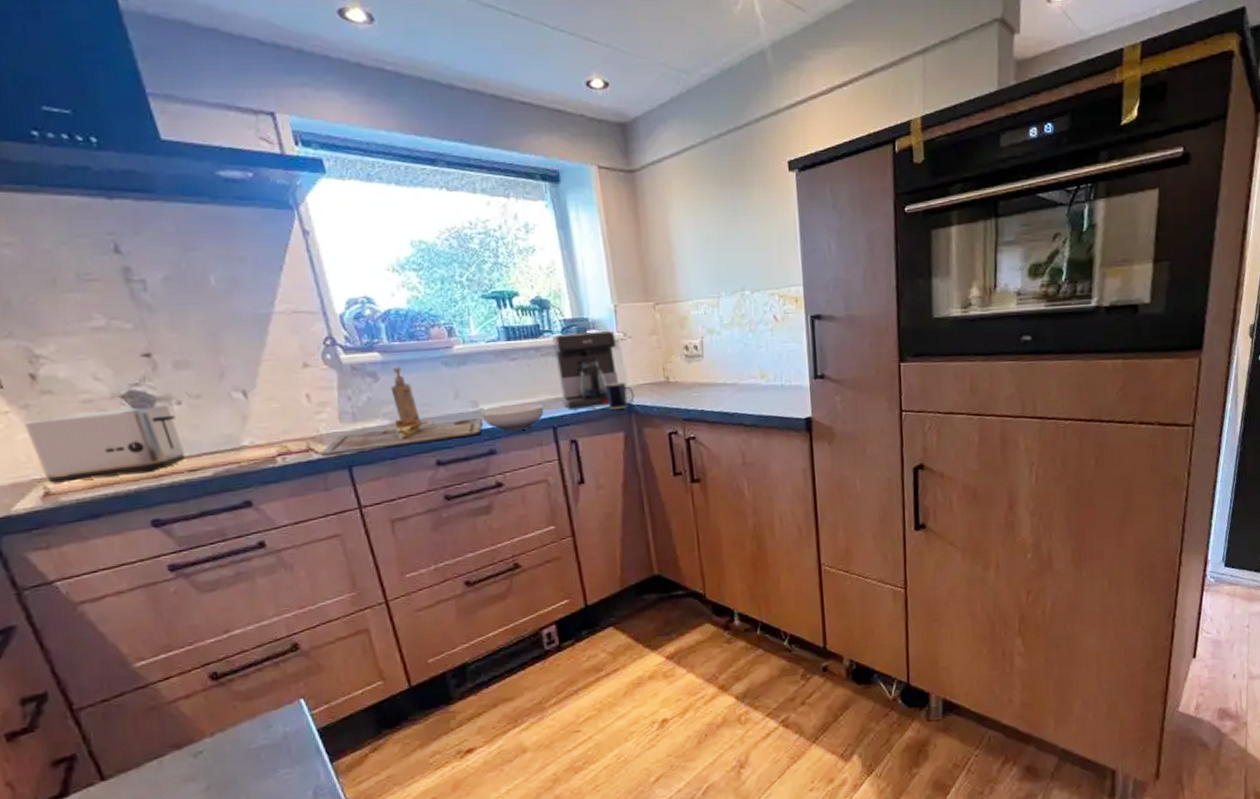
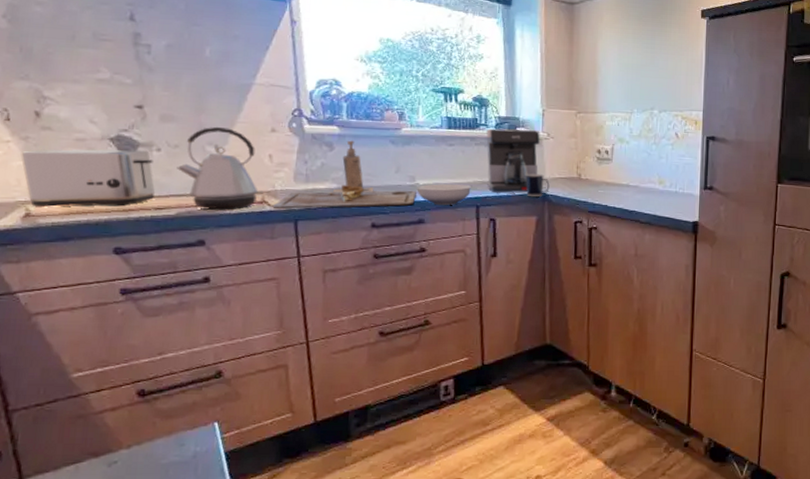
kettle: none [203,368,308,466] -> present [176,126,264,210]

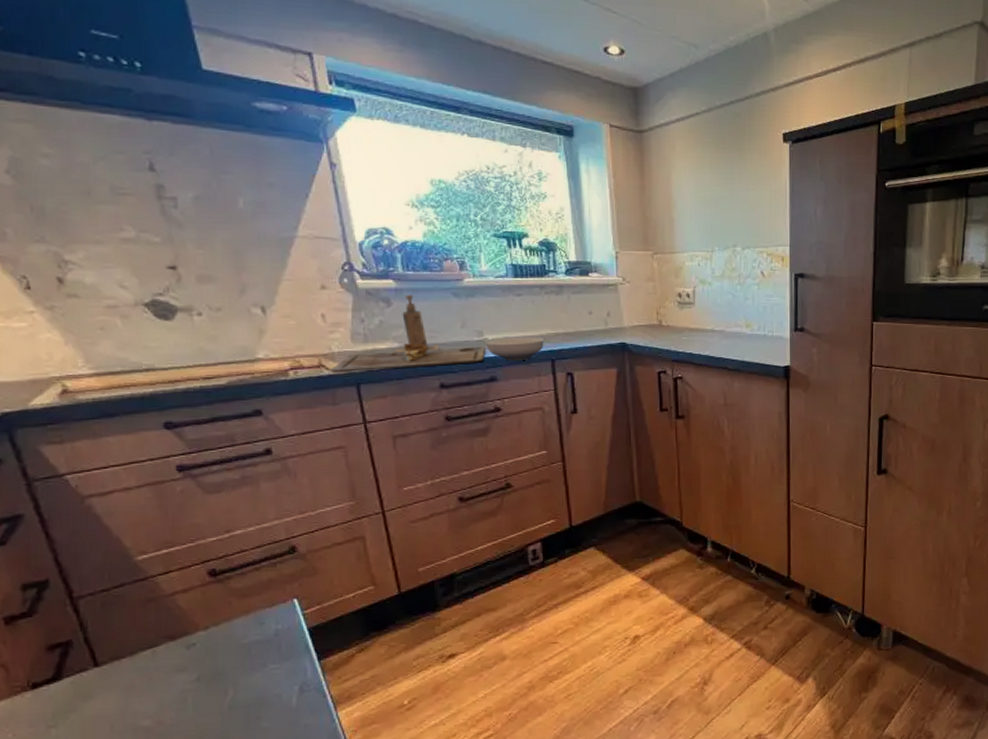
toaster: present [20,148,156,208] -> none [48,315,202,383]
kettle: present [176,126,264,210] -> none [221,285,320,377]
coffee maker: present [486,128,540,194] -> none [556,275,616,346]
mug: present [525,174,550,197] -> none [601,322,629,348]

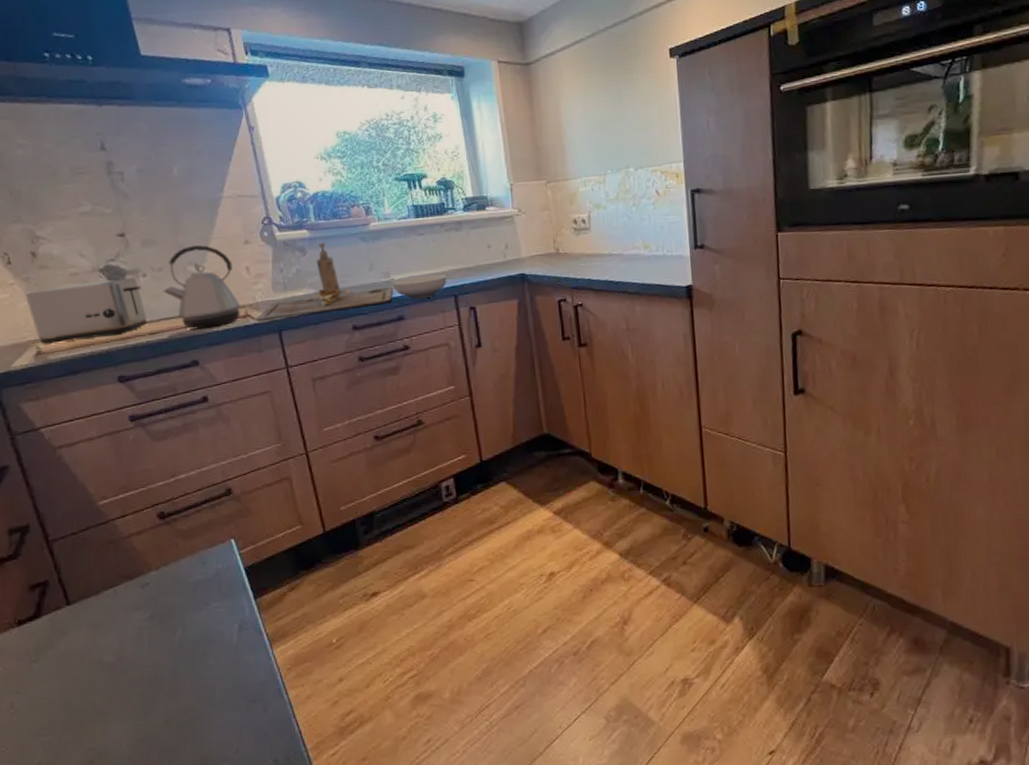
toaster: none [48,315,202,383] -> present [25,277,148,345]
kettle: none [221,285,320,377] -> present [163,245,246,330]

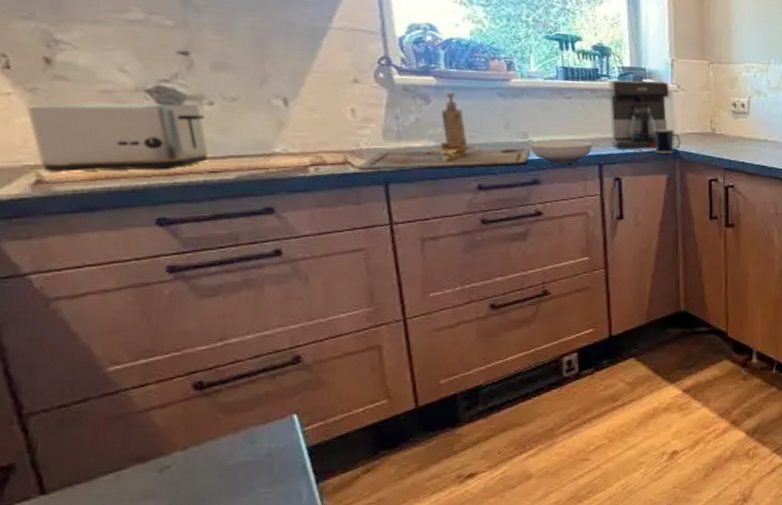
kettle: present [163,245,246,330] -> none [235,76,346,173]
coffee maker: none [455,207,514,280] -> present [609,79,669,151]
mug: none [500,254,528,280] -> present [653,129,681,154]

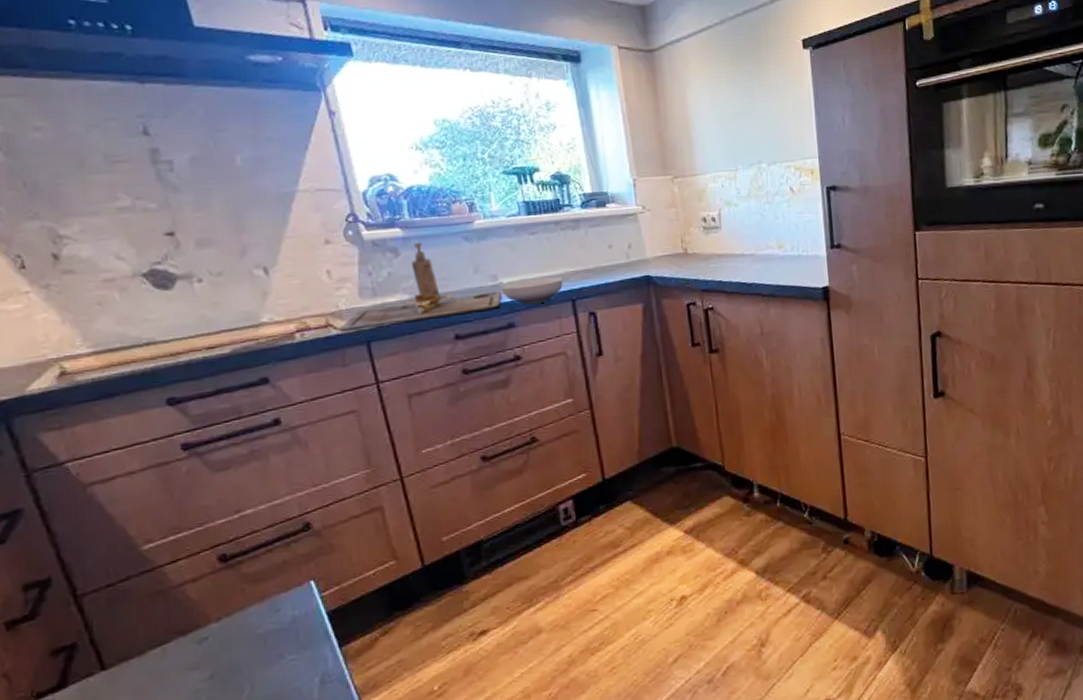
toaster: present [27,102,209,173] -> none [44,283,205,364]
coffee maker: present [609,79,669,151] -> none [572,204,638,283]
mug: present [653,129,681,154] -> none [622,254,653,282]

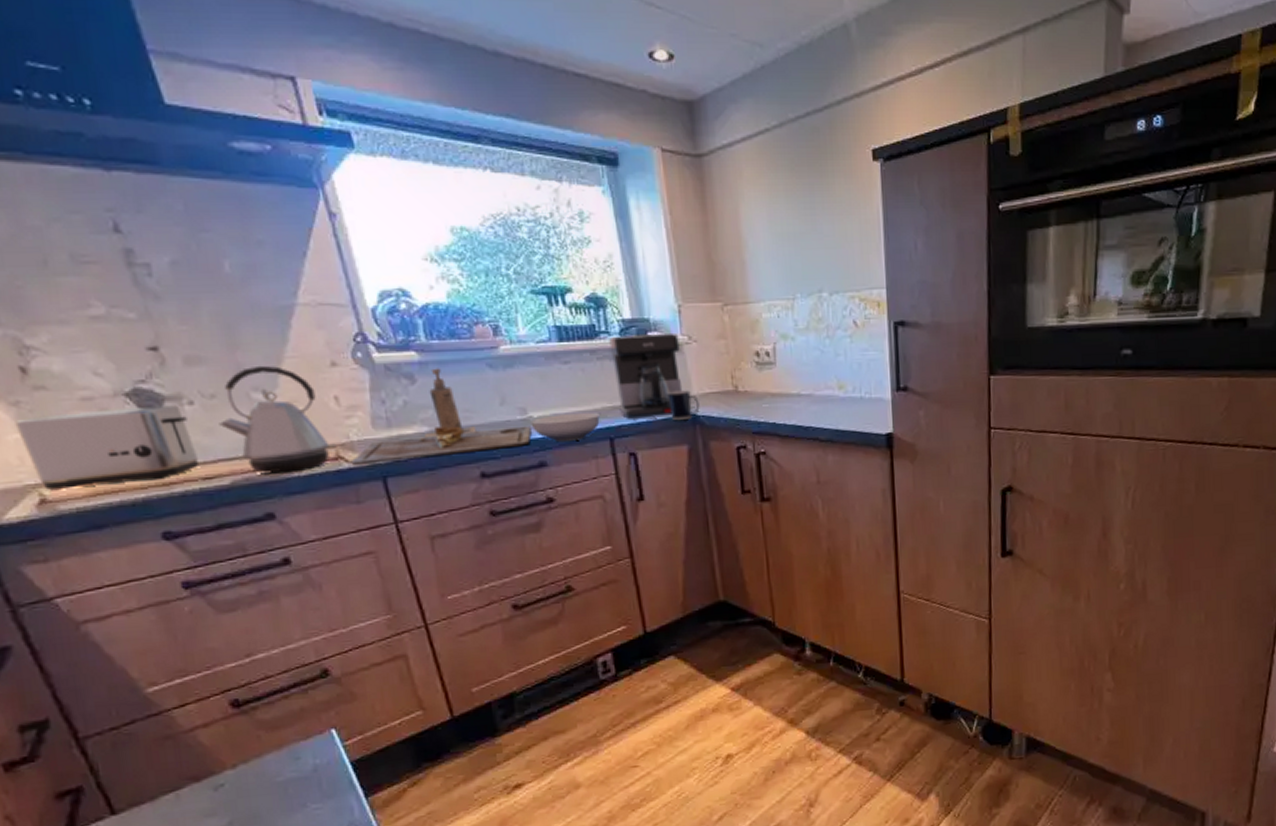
toaster: none [44,283,205,364] -> present [14,405,200,491]
kettle: none [223,245,327,342] -> present [219,365,337,474]
coffee maker: none [572,204,638,283] -> present [609,334,683,421]
mug: none [622,254,653,282] -> present [666,390,700,421]

